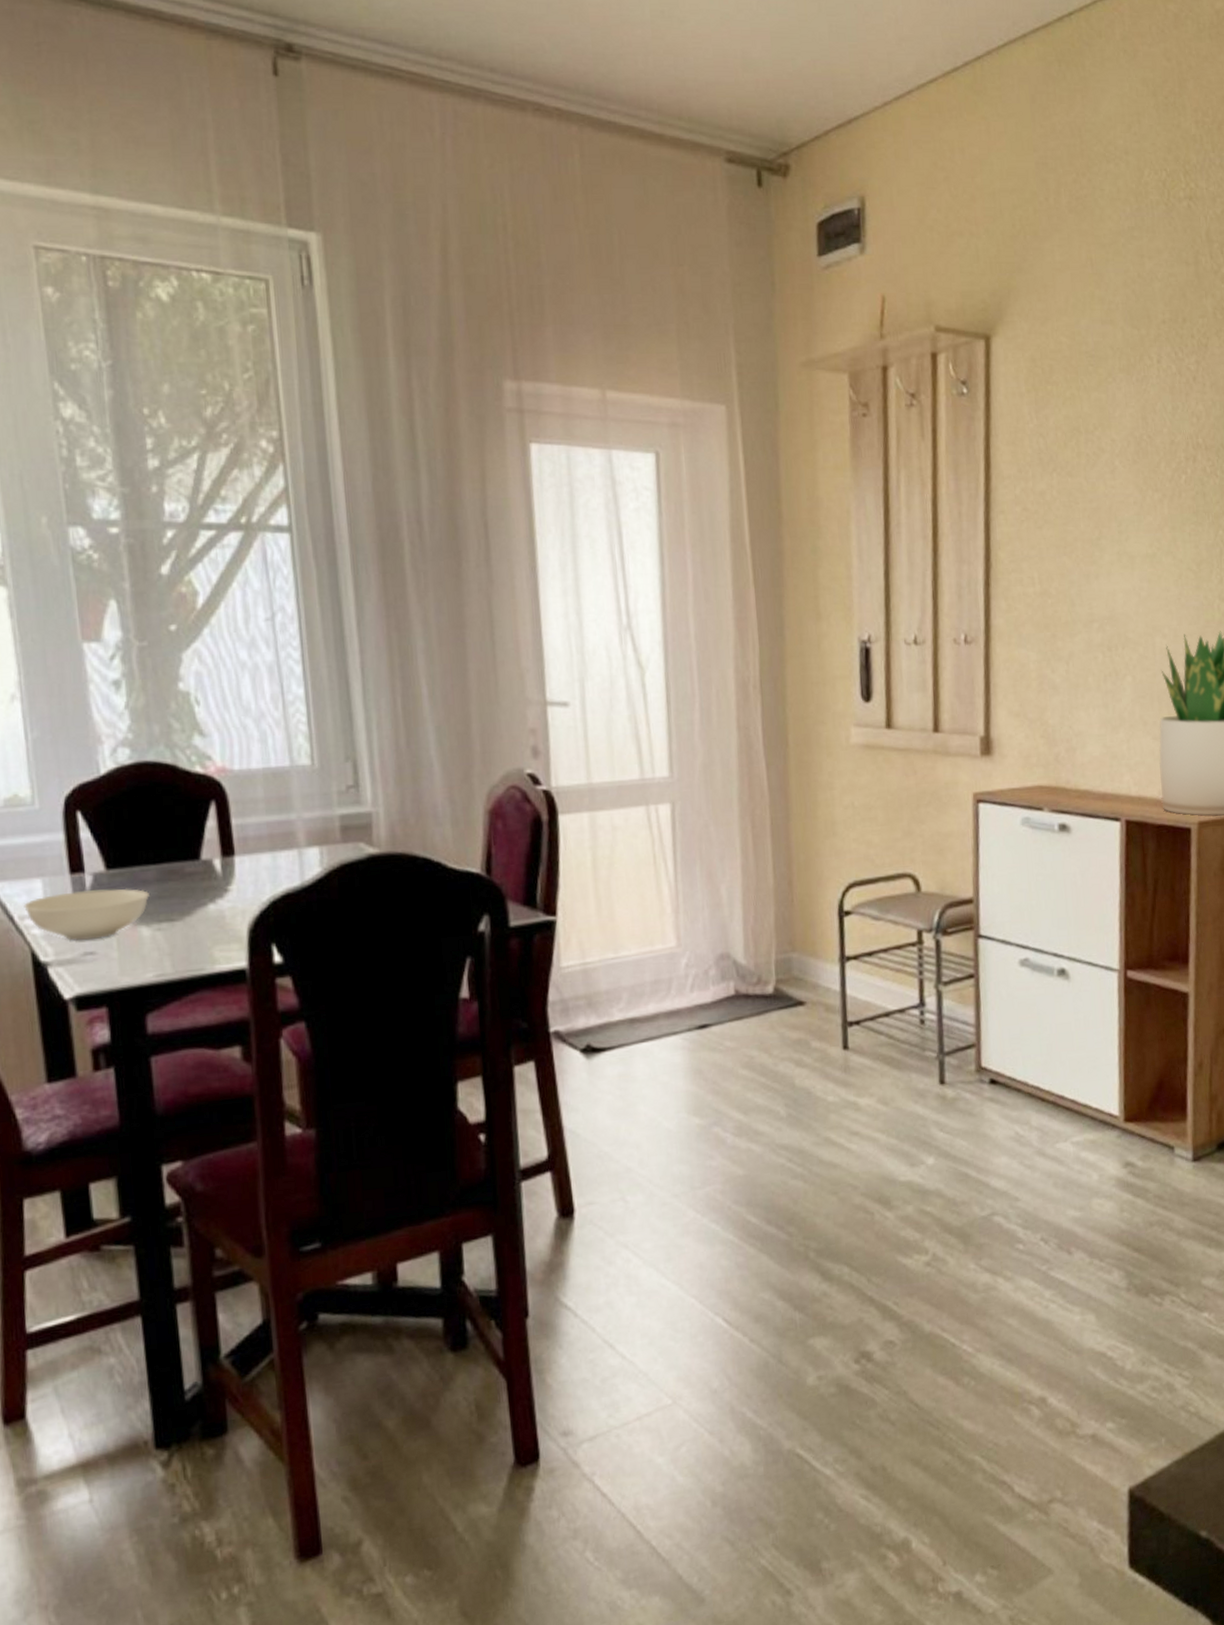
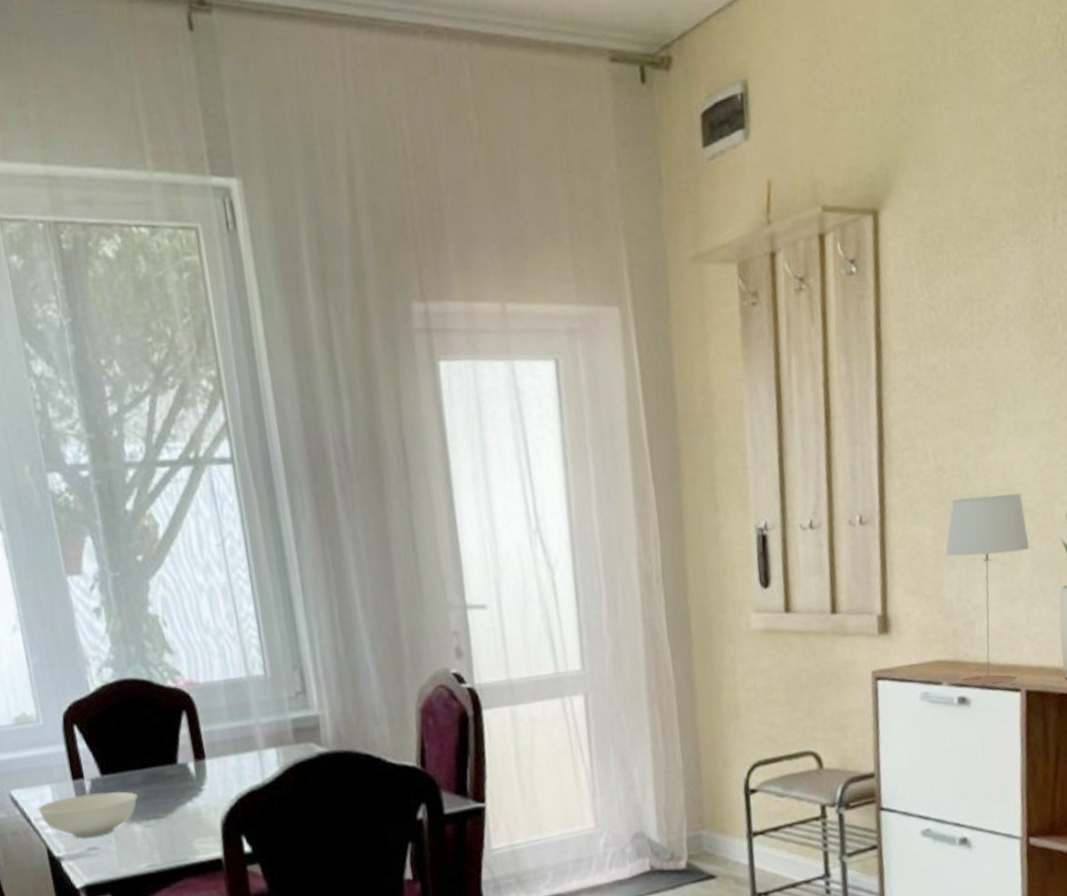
table lamp: none [1048,622,1131,813] -> present [945,493,1030,686]

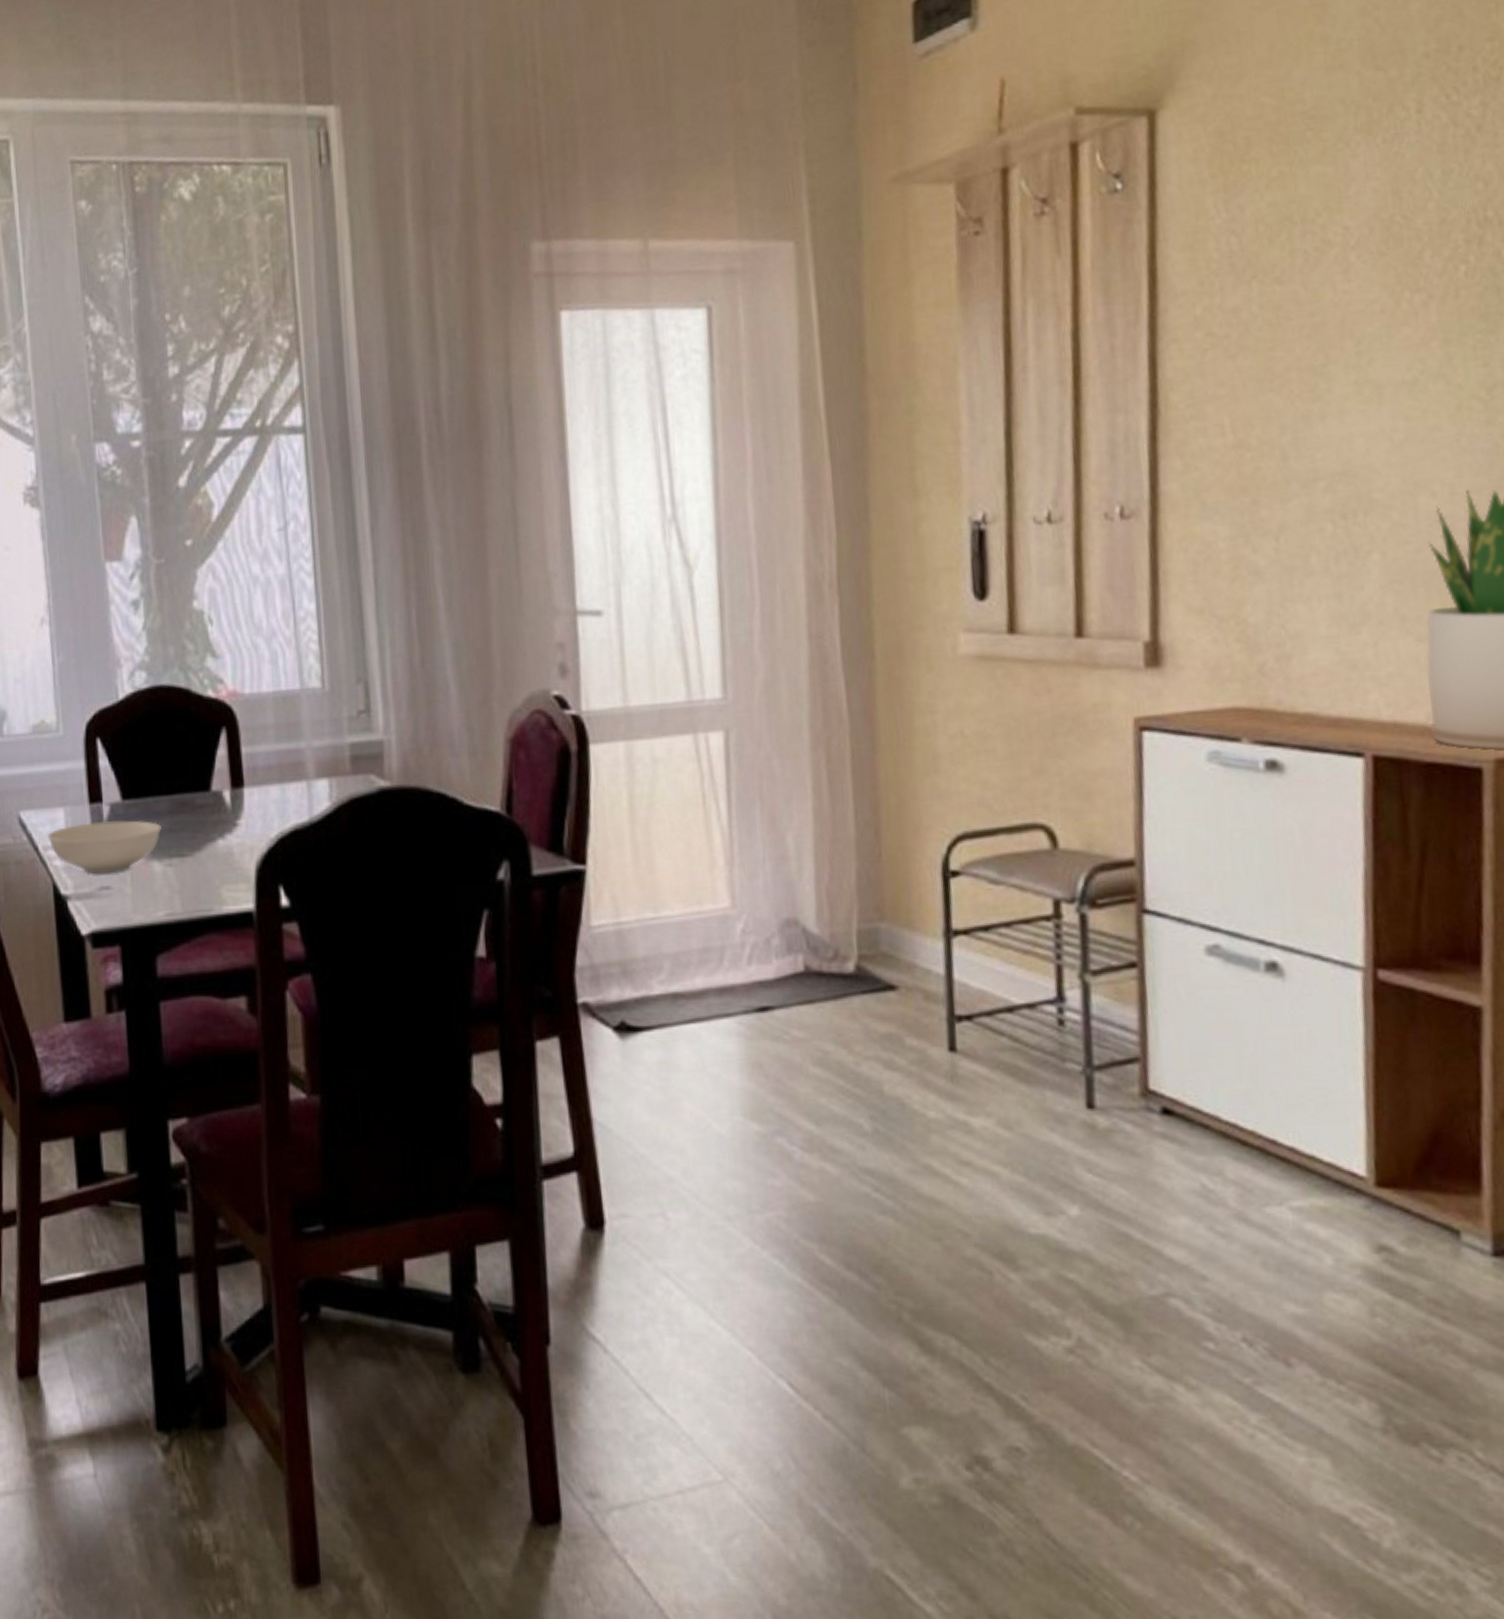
table lamp: present [945,493,1030,686] -> none [1247,479,1380,746]

